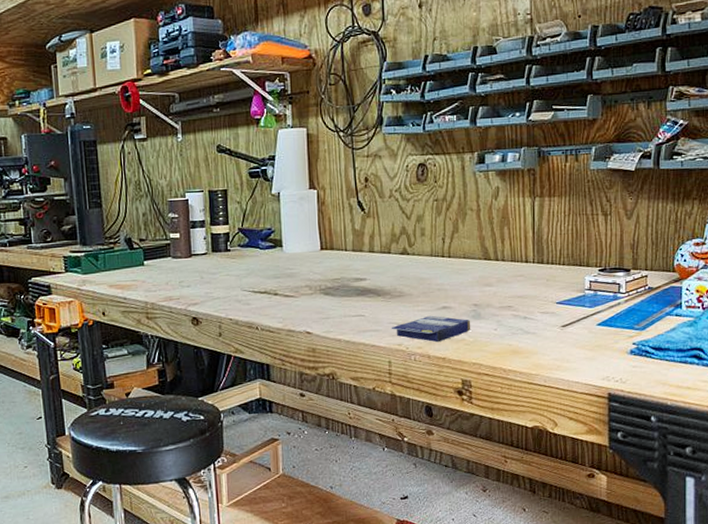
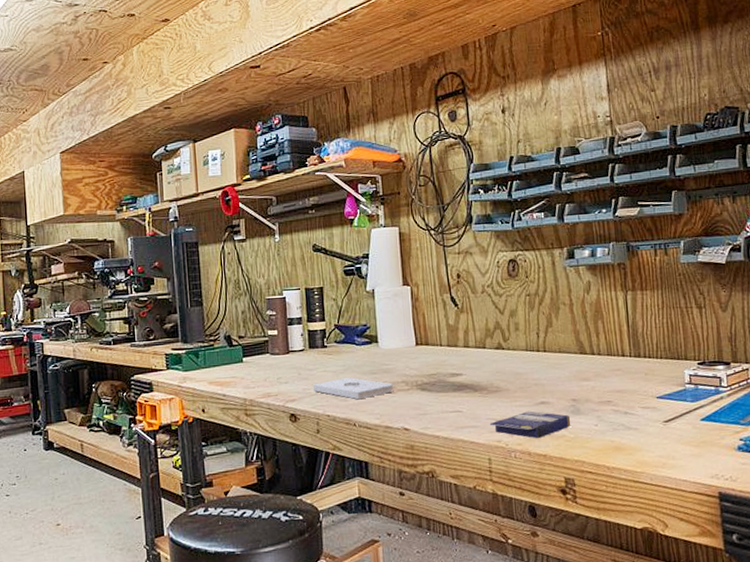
notepad: none [215,281,297,304] -> present [312,377,394,400]

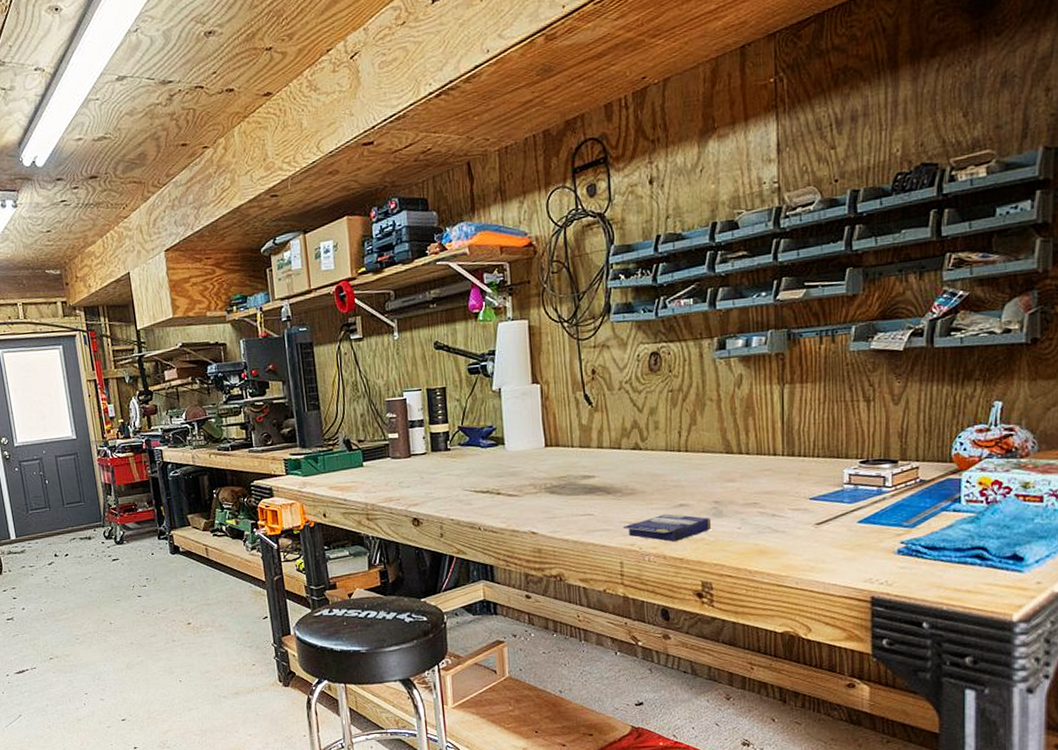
notepad: present [312,377,394,400] -> none [435,481,521,504]

